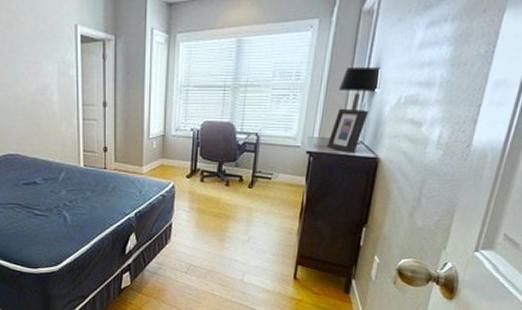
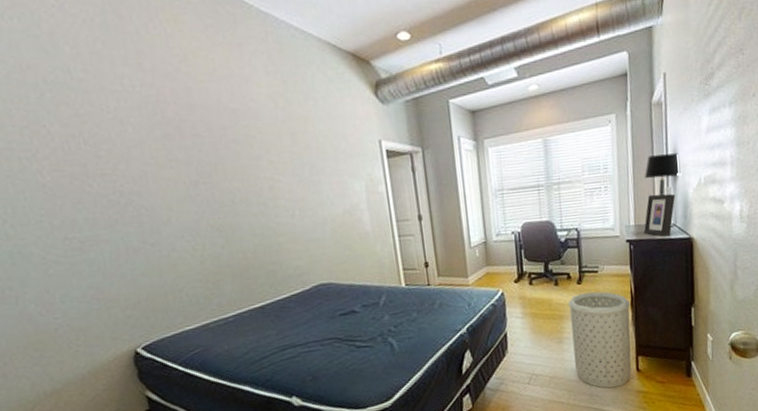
laundry basket: none [233,197,300,291] -> present [568,291,632,389]

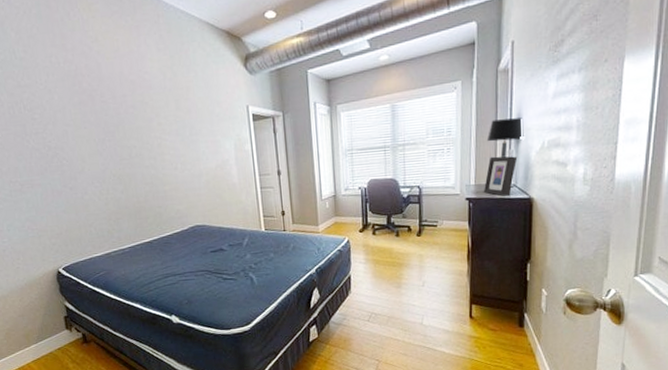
laundry basket: present [568,291,632,389] -> none [407,244,467,331]

